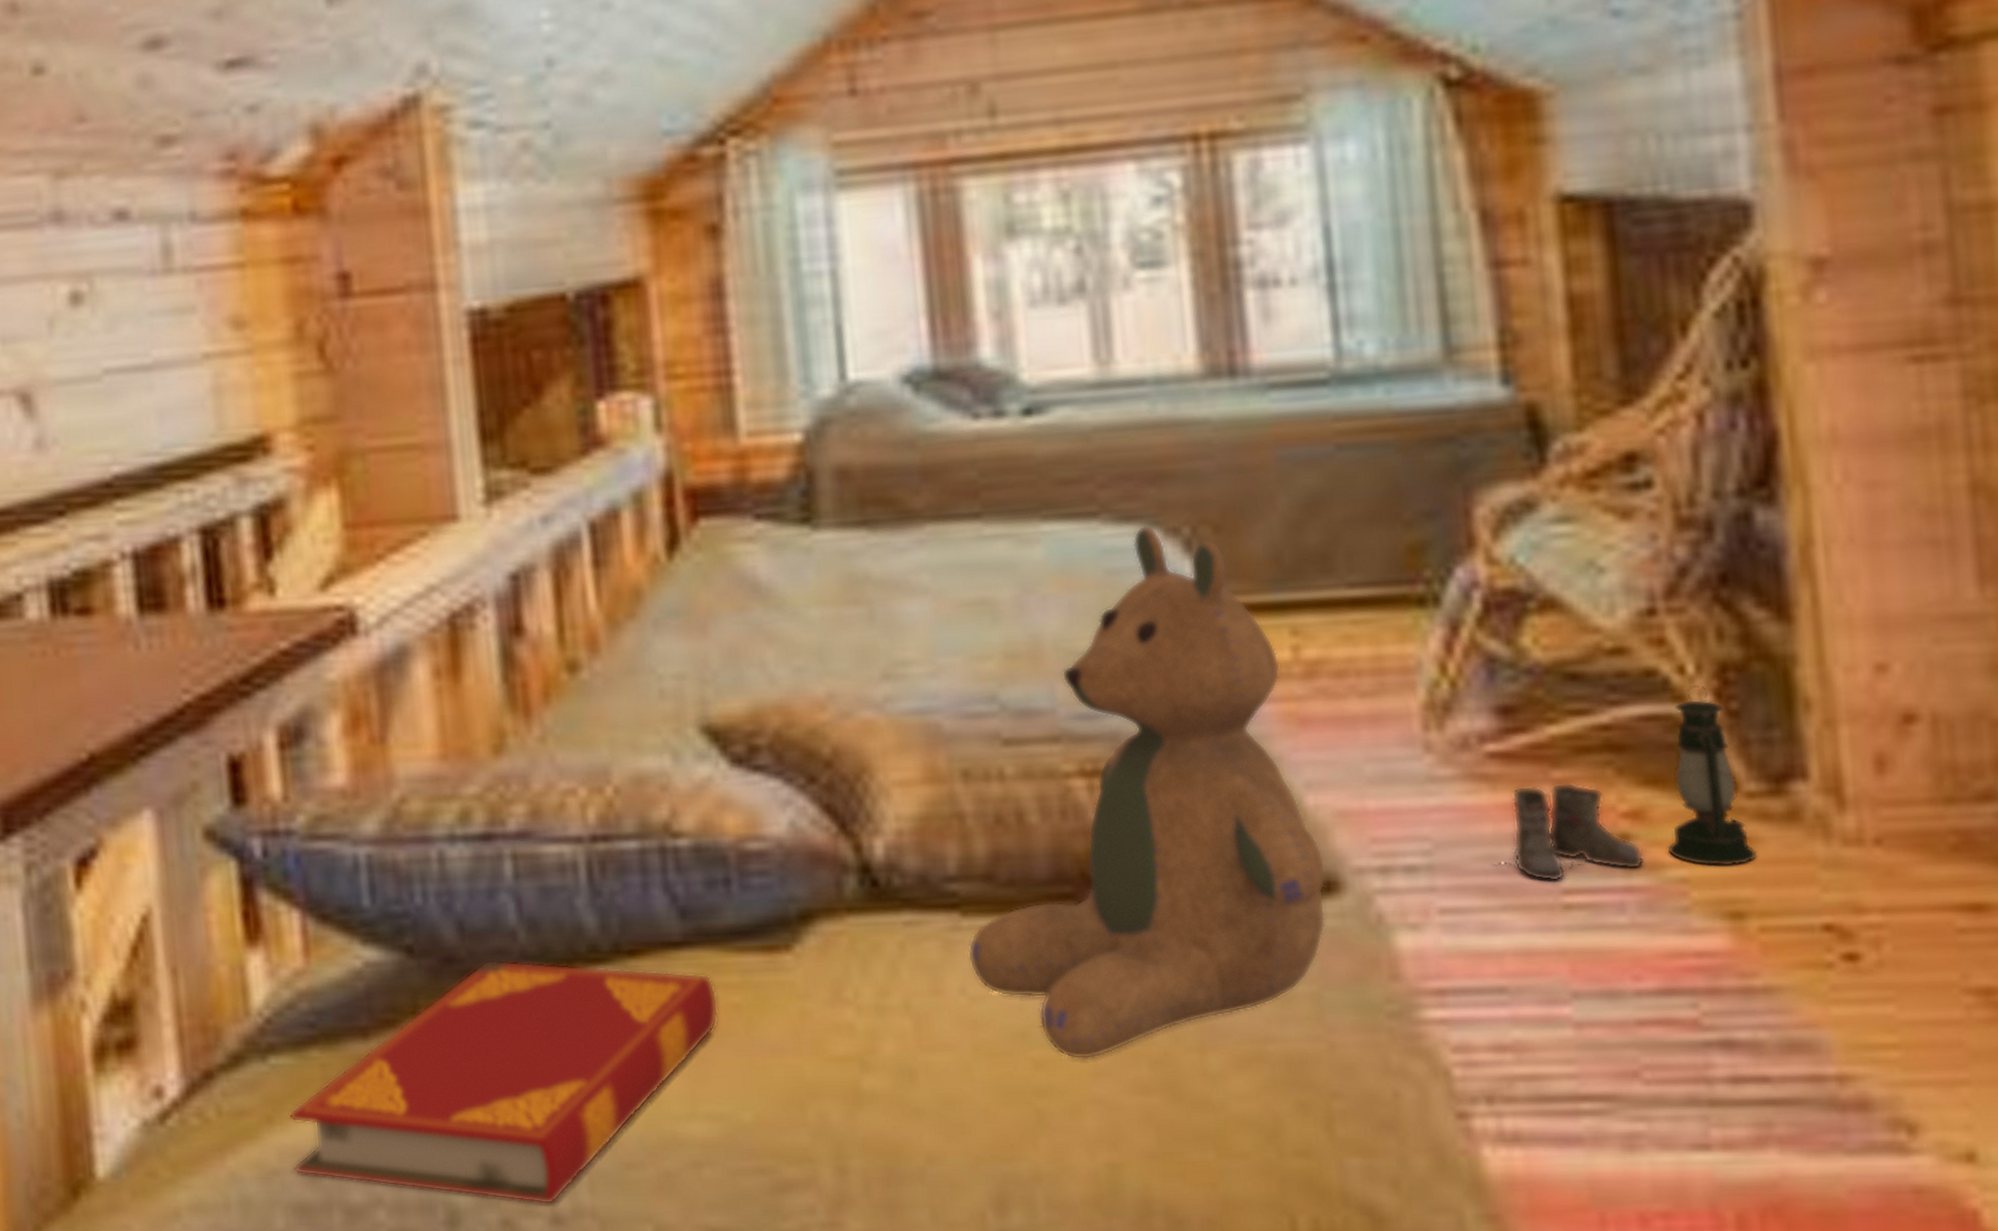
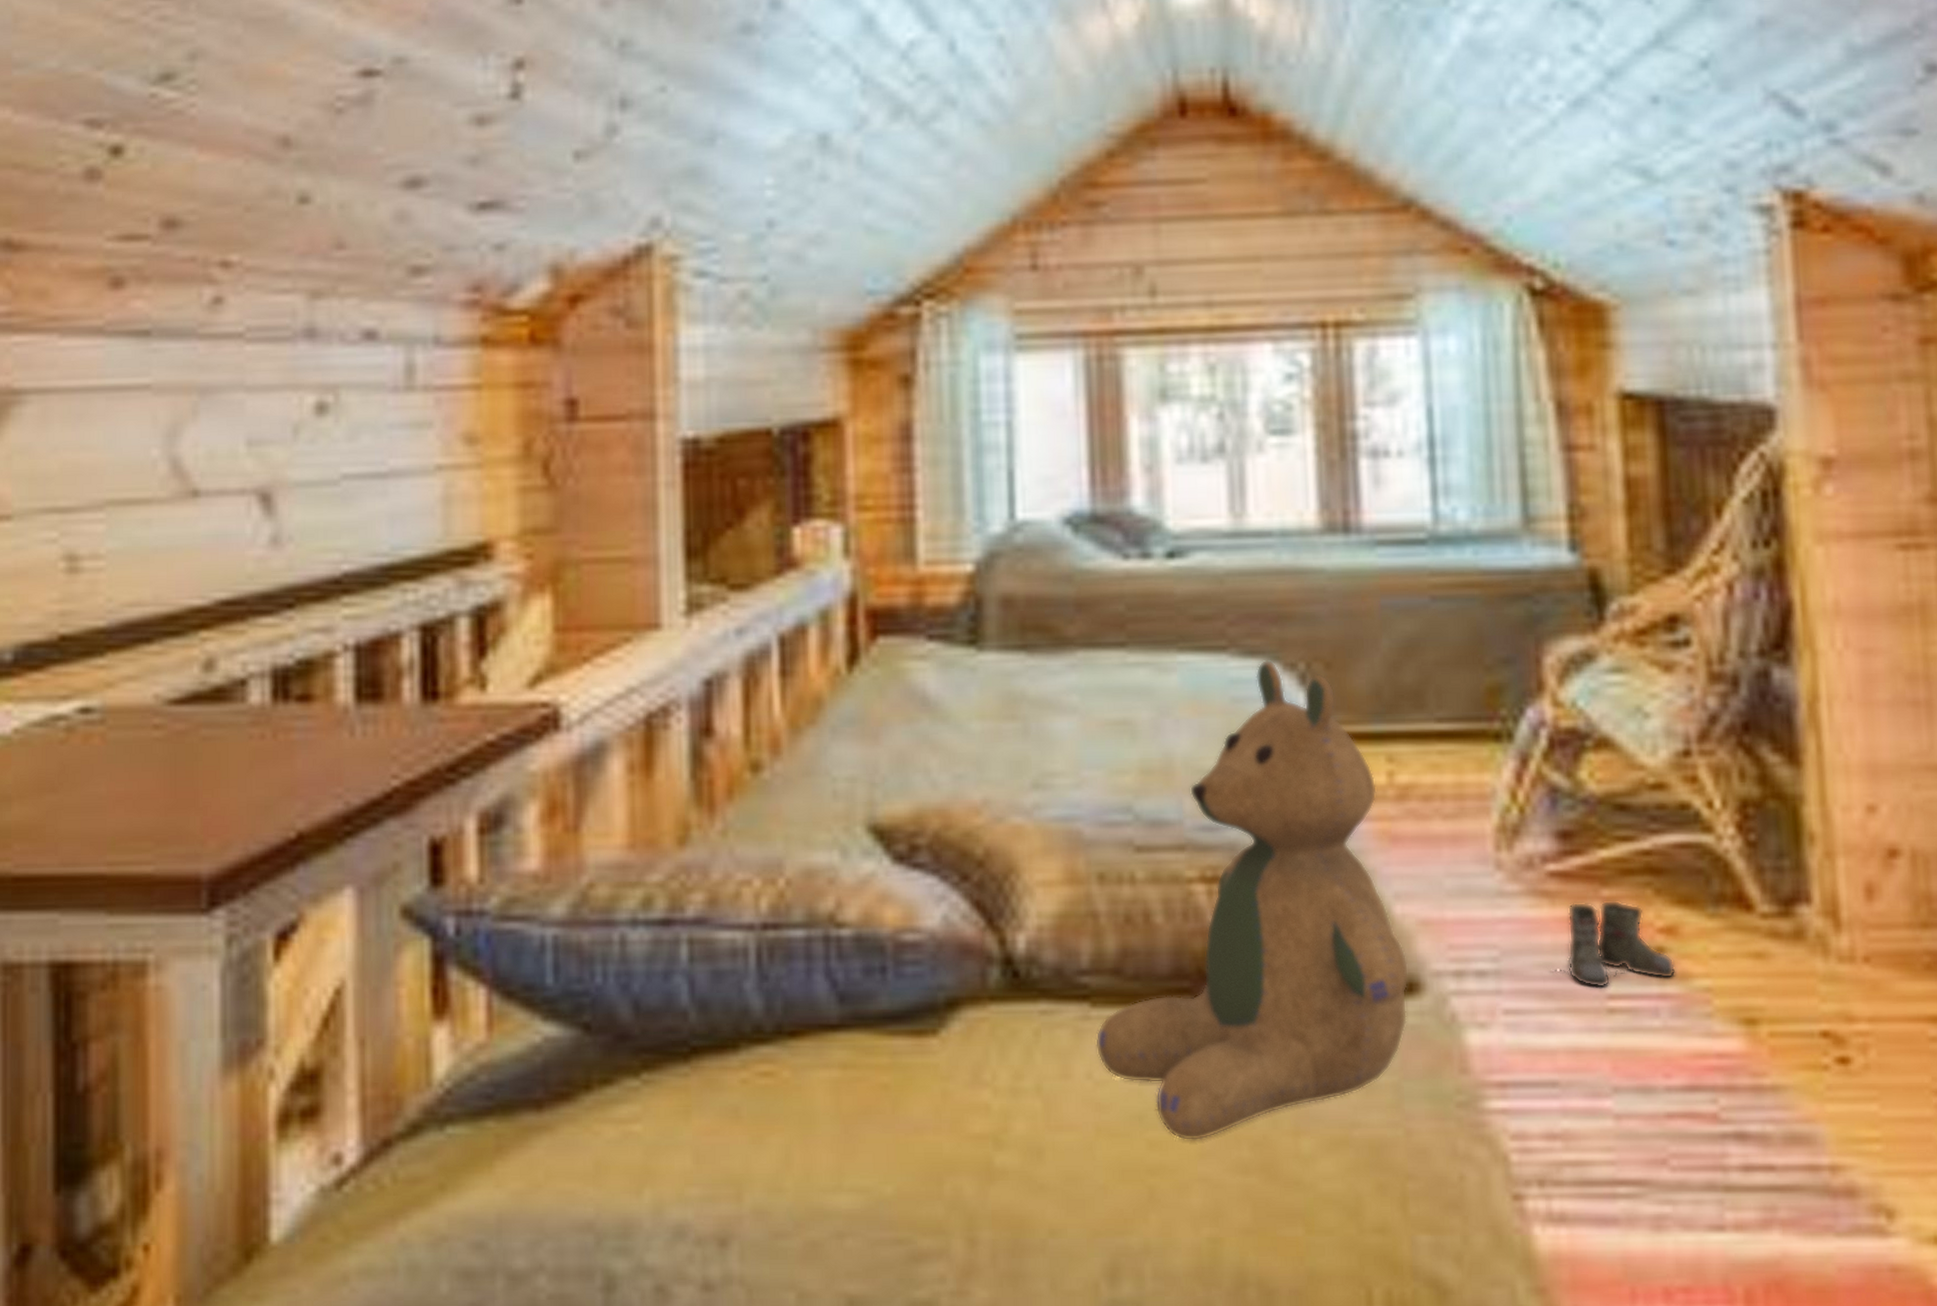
hardback book: present [288,959,719,1205] -> none [461,1037,869,1272]
lantern: present [1667,685,1758,867] -> none [1695,818,1769,978]

